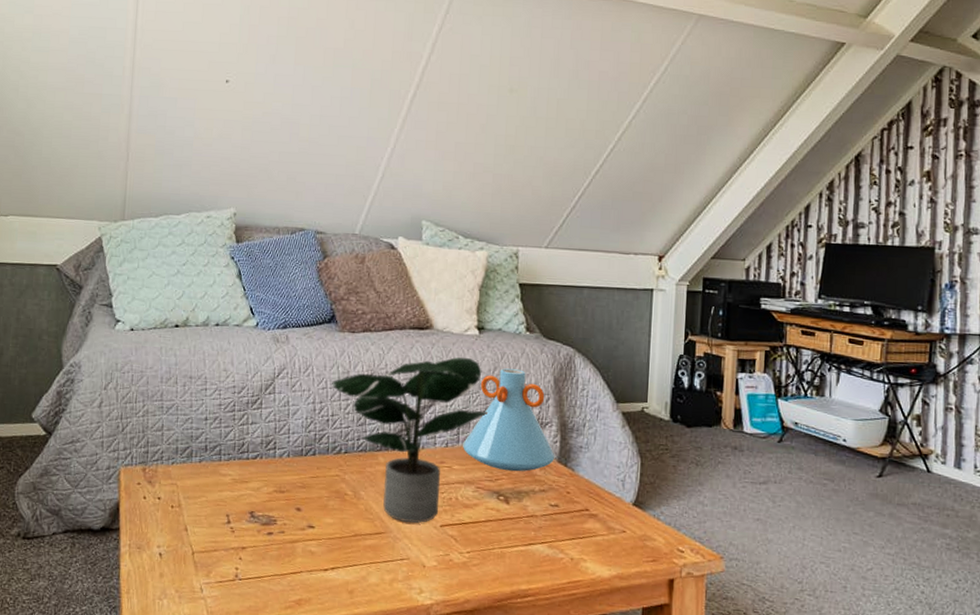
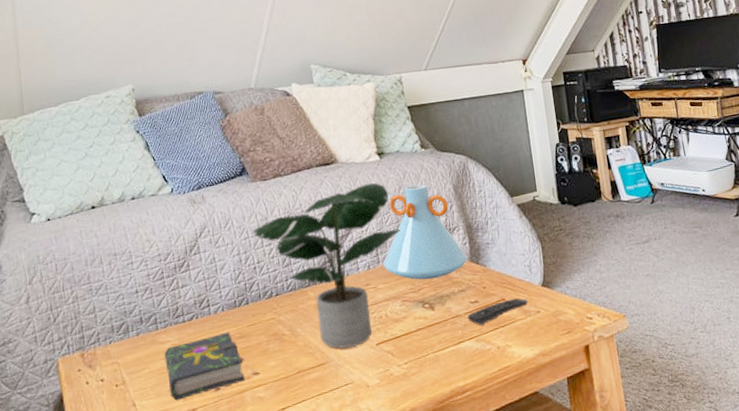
book: none [222,478,300,535] -> present [164,331,245,401]
remote control: none [544,511,614,532] -> present [467,298,528,326]

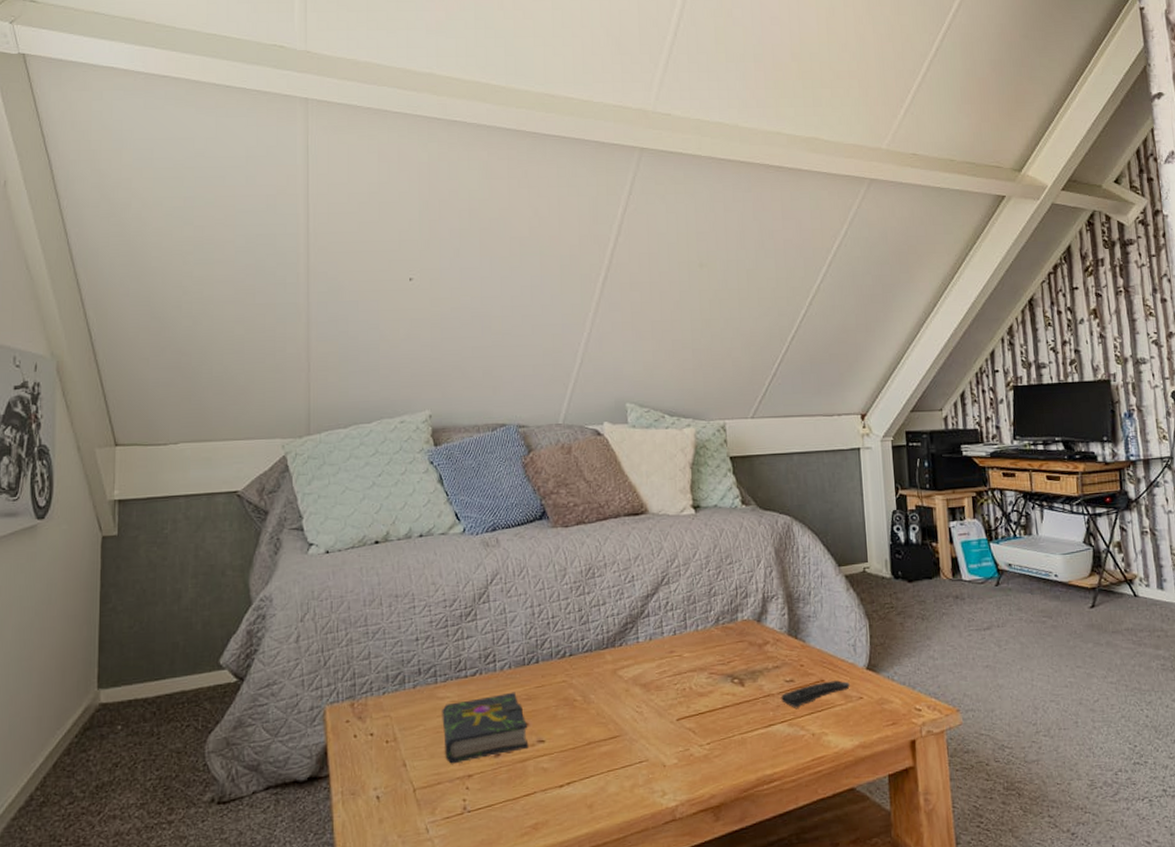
potted plant: present [253,183,401,349] -> none [549,539,713,721]
vase: present [383,184,467,280] -> none [691,544,785,652]

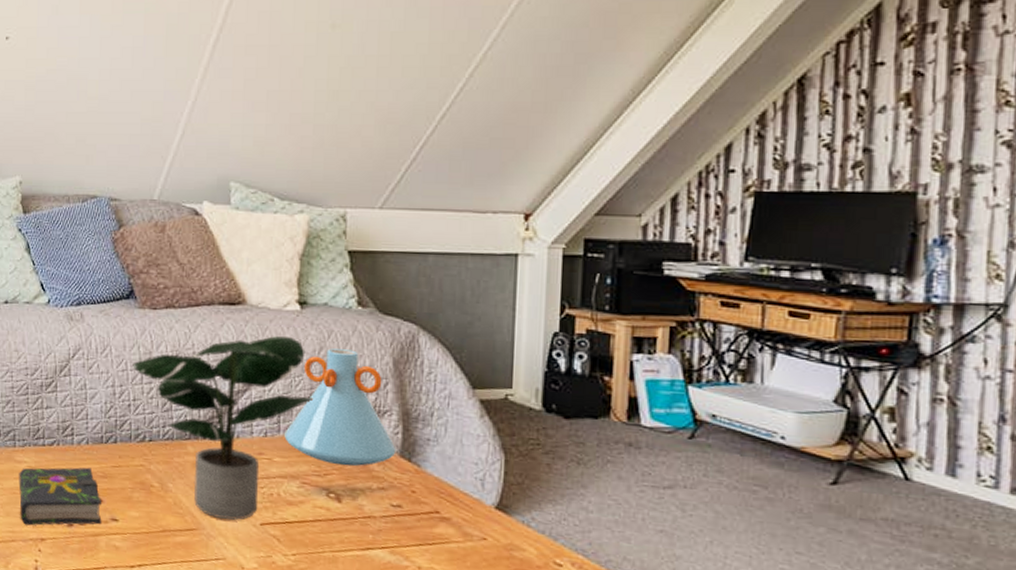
potted plant: none [549,539,713,721] -> present [132,336,314,520]
vase: none [691,544,785,652] -> present [284,348,397,467]
remote control: present [781,680,850,708] -> none [384,513,472,537]

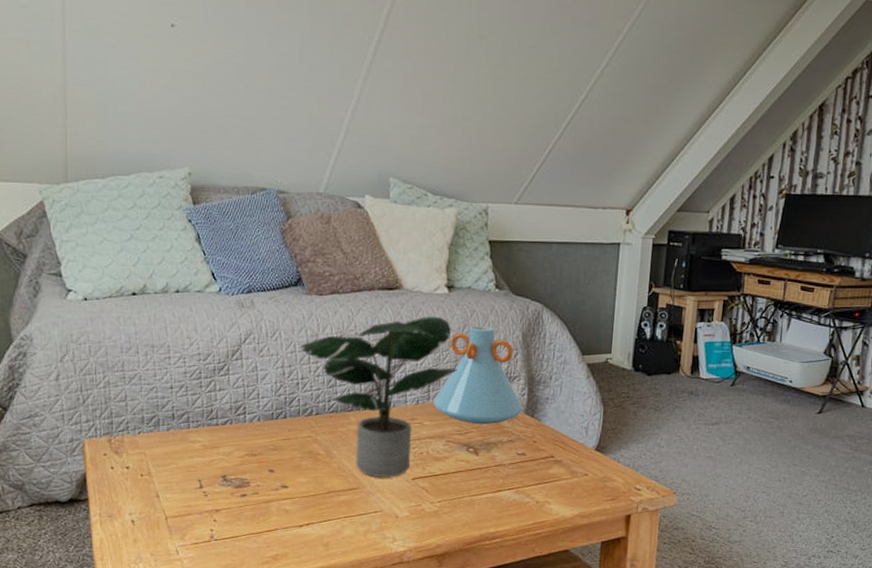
book: present [18,467,102,526] -> none [193,442,273,499]

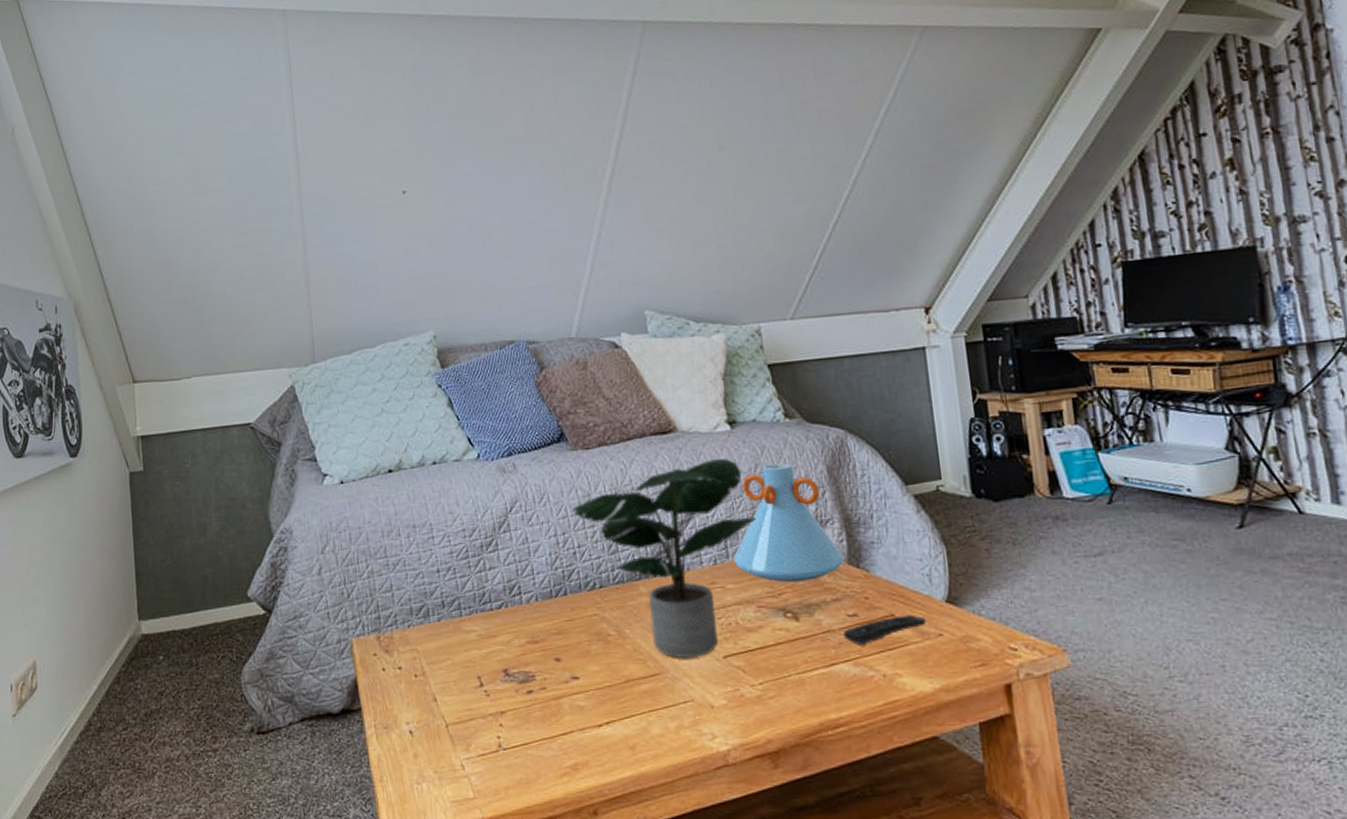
remote control: none [511,457,578,478] -> present [843,615,927,646]

